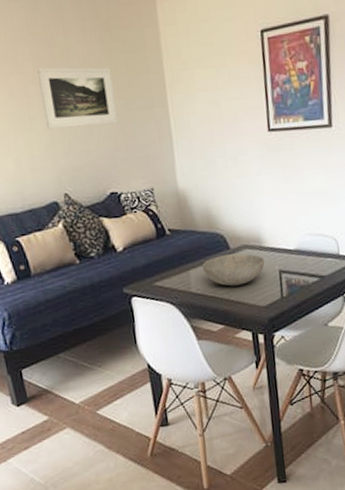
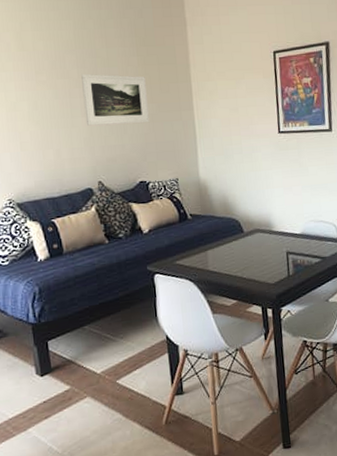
bowl: present [202,253,265,287] -> none [219,236,274,266]

